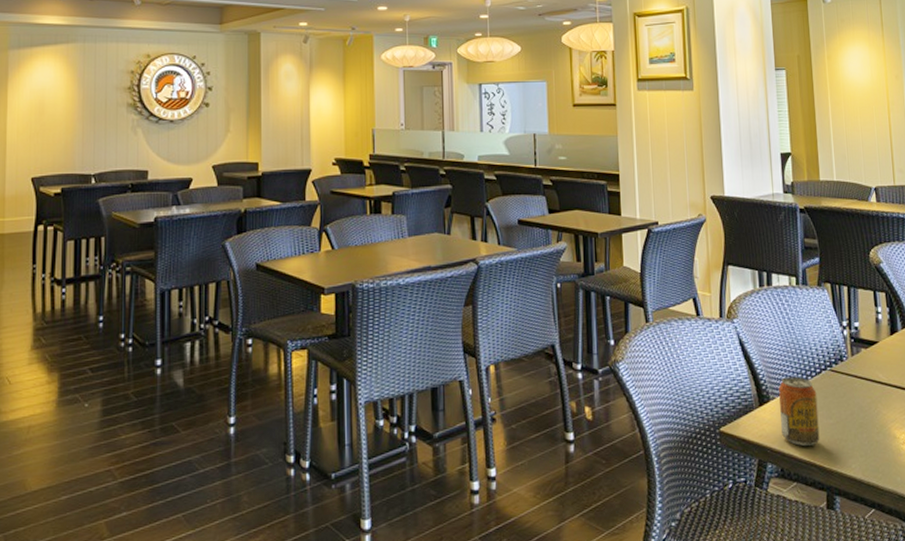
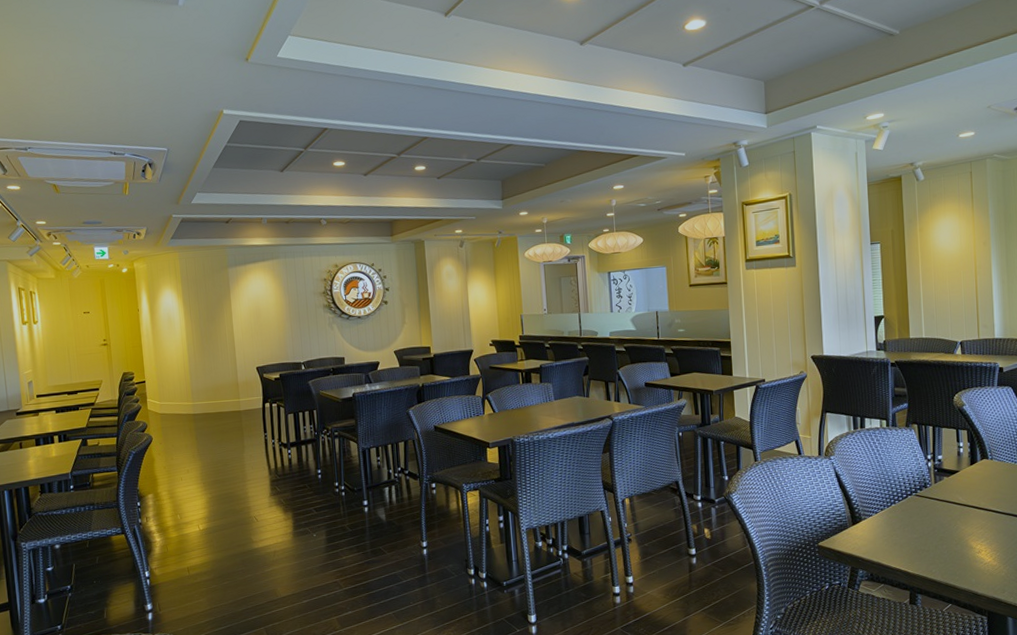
beverage can: present [779,376,820,447] -> none [870,501,905,556]

